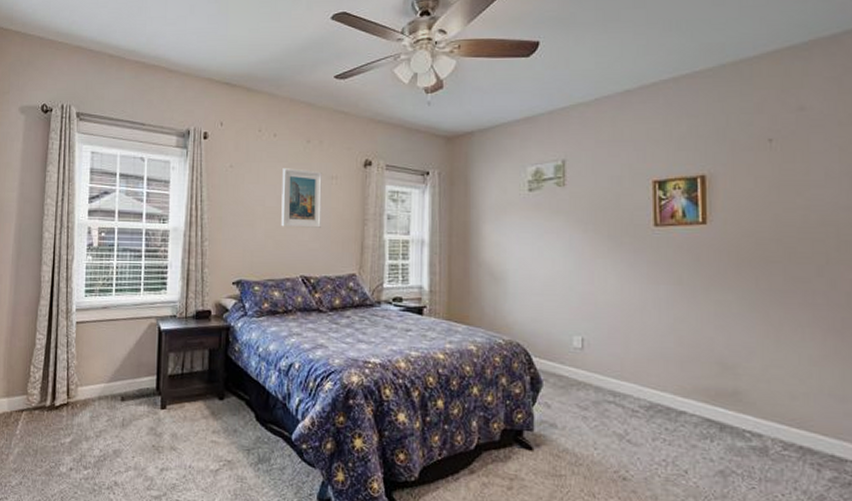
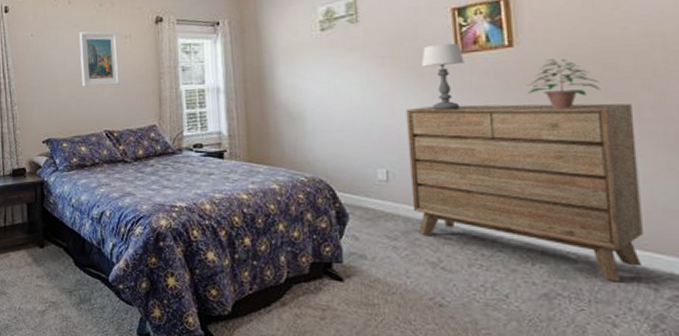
dresser: none [604,276,810,462] -> present [406,103,643,283]
table lamp: none [622,216,661,282] -> present [421,44,464,111]
potted plant: none [717,239,781,290] -> present [528,58,601,110]

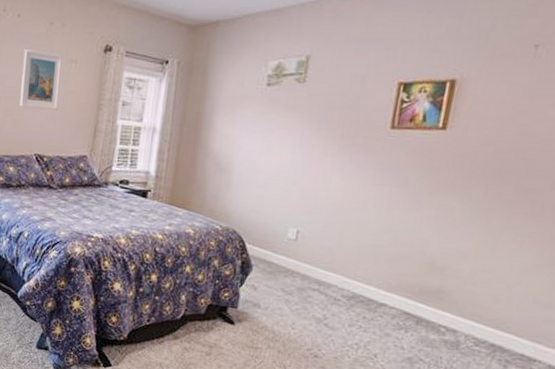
dresser: present [406,103,643,283] -> none [313,175,537,356]
table lamp: present [421,44,464,111] -> none [354,116,397,183]
potted plant: present [528,58,601,110] -> none [447,147,514,198]

